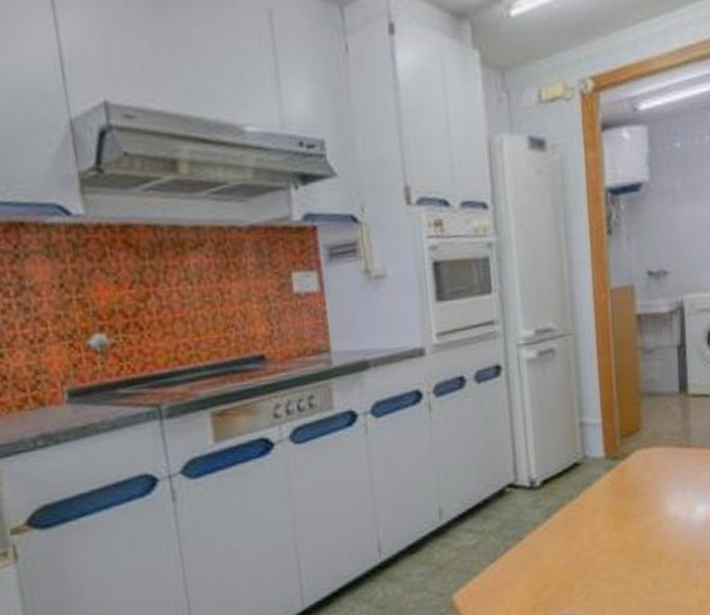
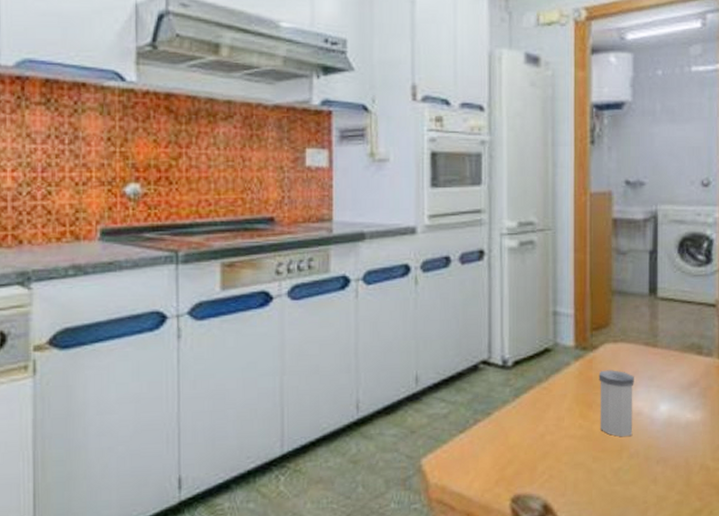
salt shaker: none [632,476,671,545] -> present [598,370,634,437]

